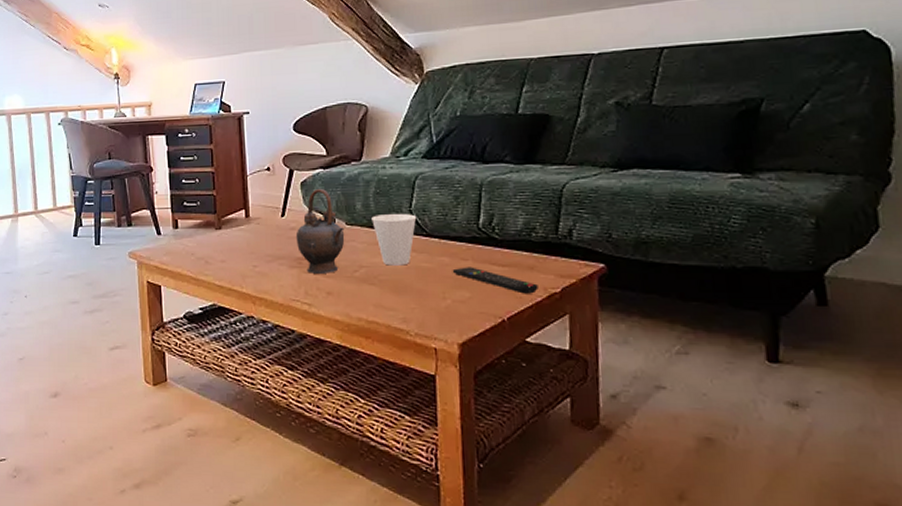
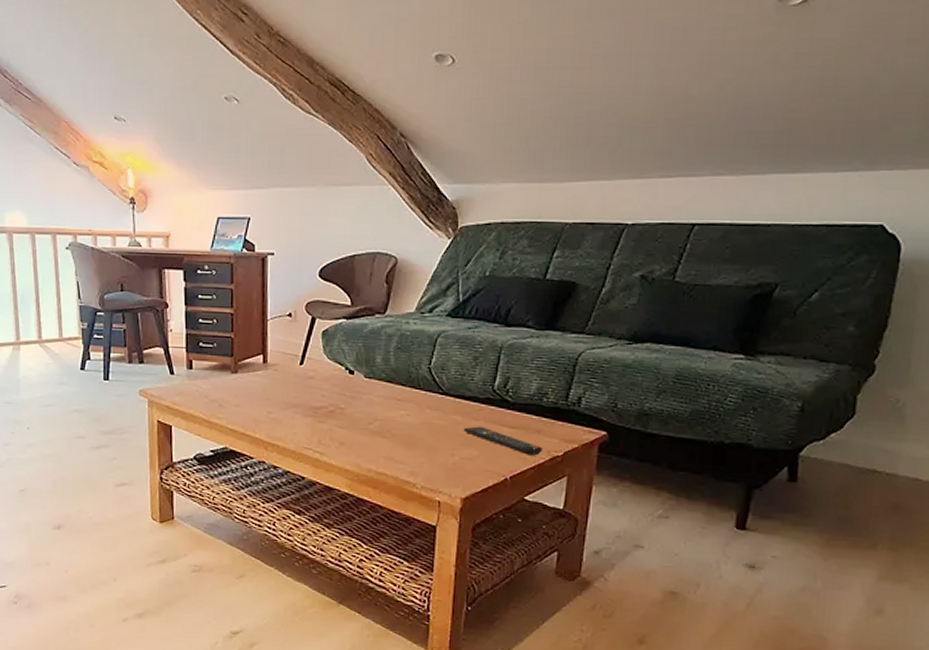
teapot: present [295,188,345,274] -> none [313,338,363,424]
cup: present [371,213,417,266] -> none [390,369,435,421]

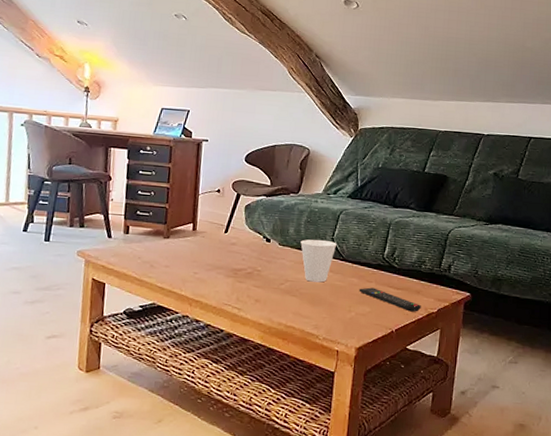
cup: none [390,369,435,421] -> present [300,239,337,283]

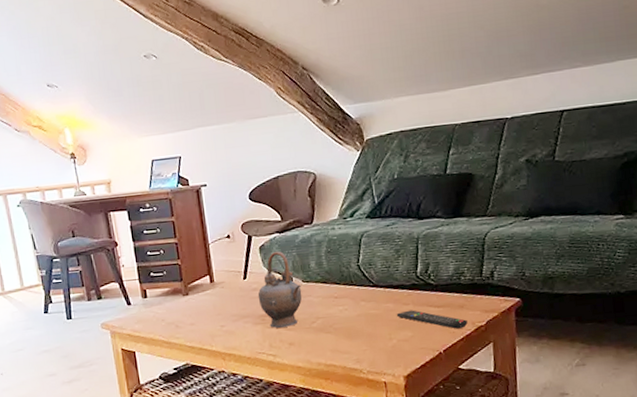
teapot: none [234,212,277,284] -> present [257,251,302,328]
cup: present [300,239,337,283] -> none [325,268,364,315]

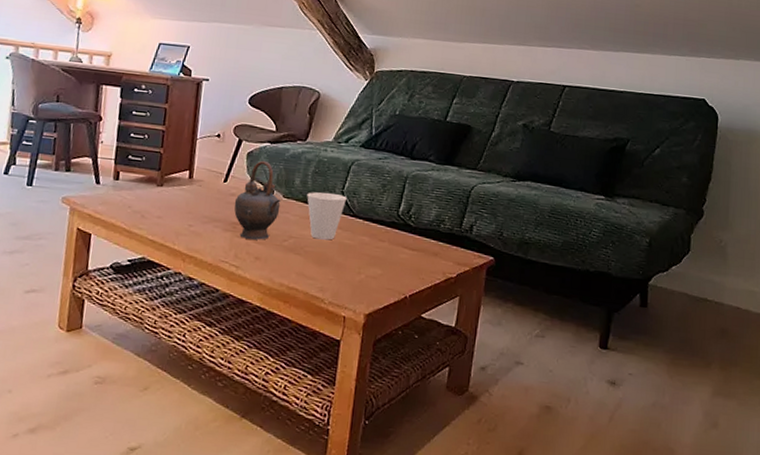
cup: none [325,268,364,315] -> present [307,192,348,240]
remote control: present [396,310,468,329] -> none [370,247,439,277]

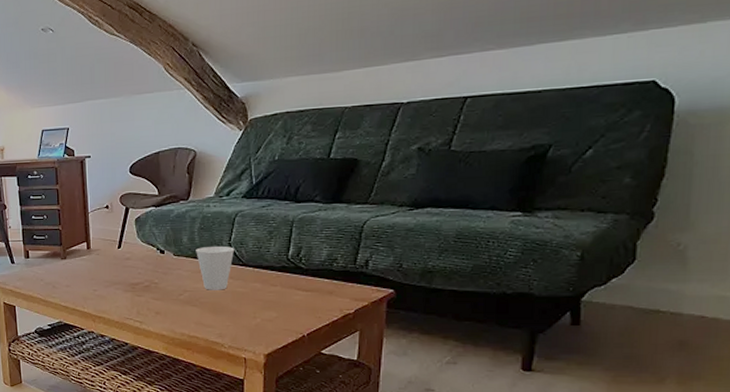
teapot: present [234,160,281,240] -> none [130,224,172,297]

